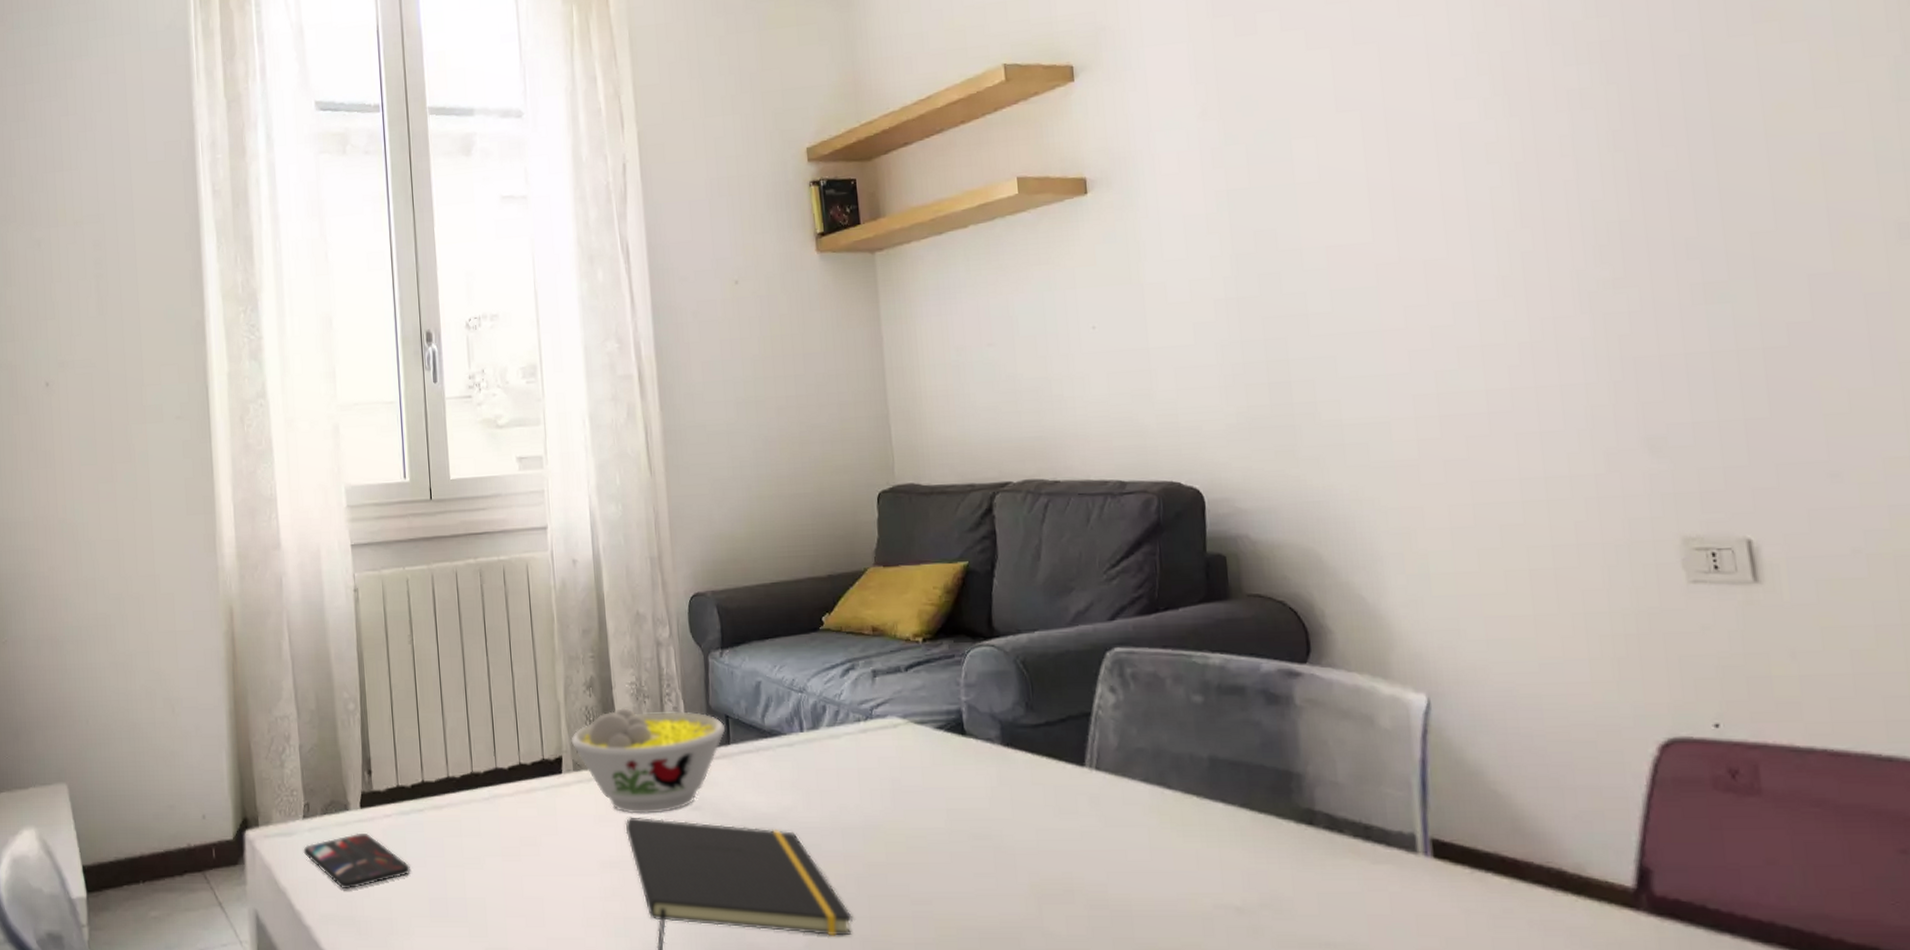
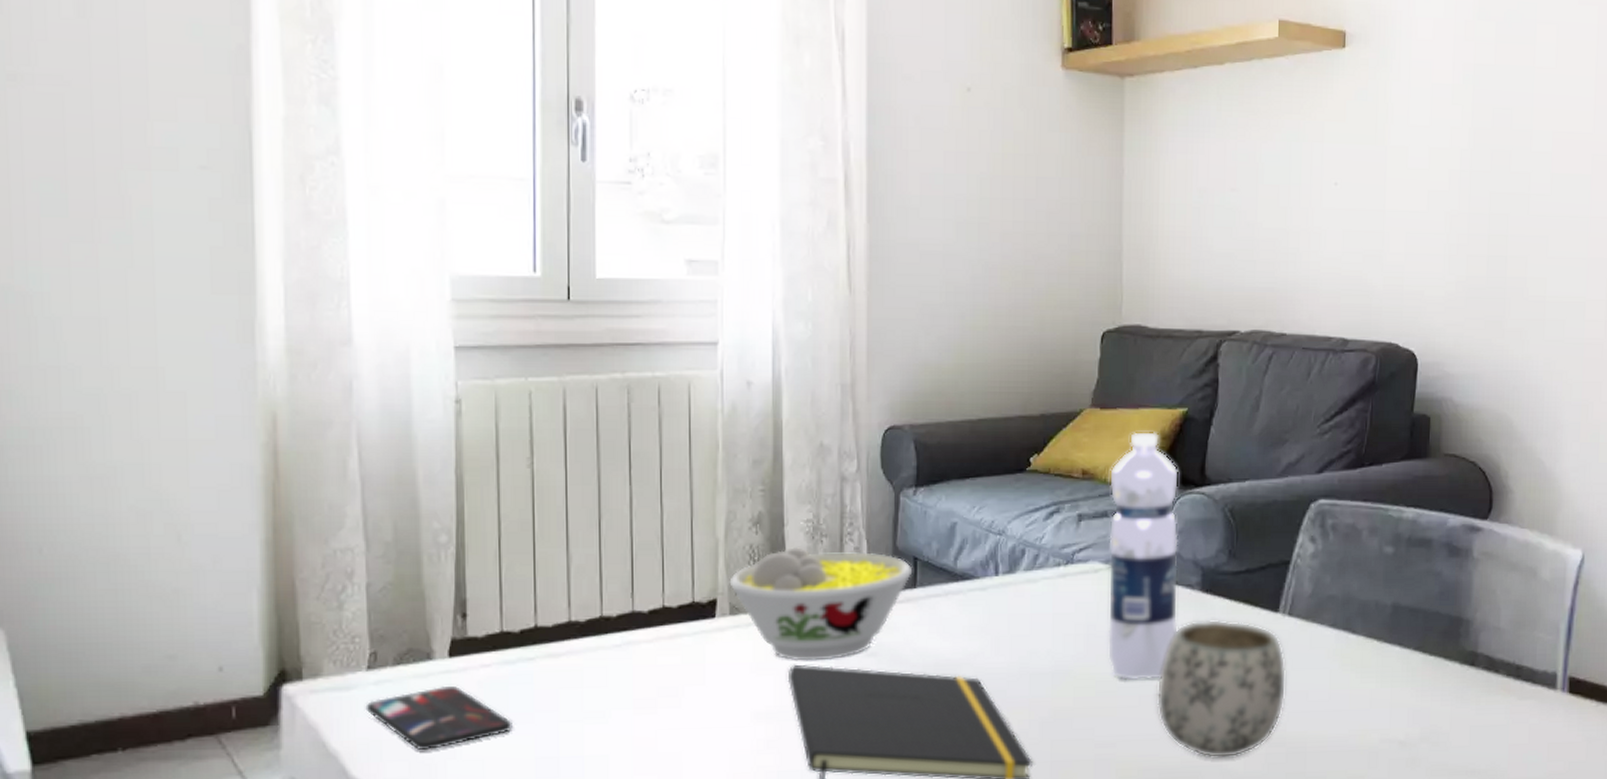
water bottle: none [898,586,983,837] -> present [1107,432,1179,681]
mug: none [966,773,1103,920] -> present [1156,619,1287,759]

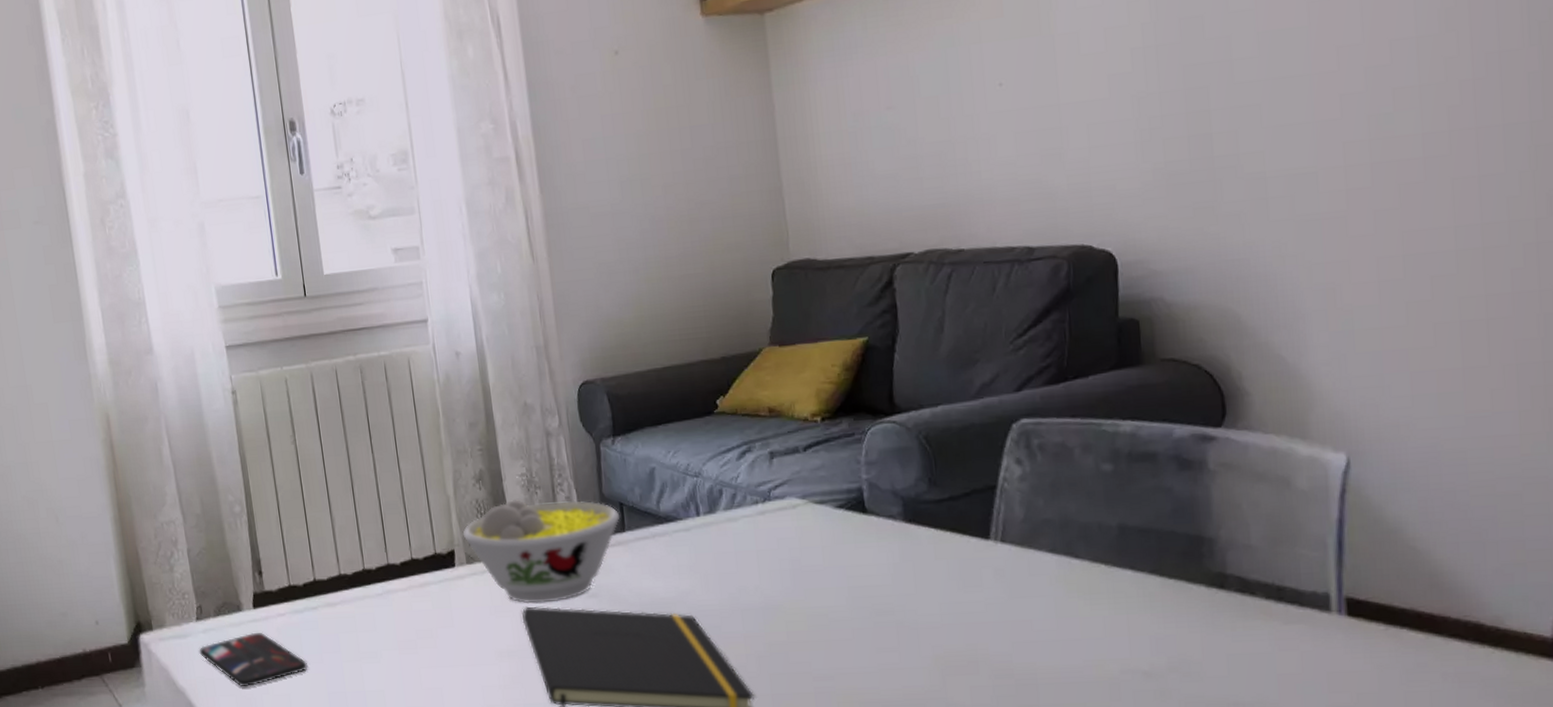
water bottle: present [1107,432,1179,681] -> none [796,364,885,614]
mug: present [1156,619,1287,759] -> none [868,549,1008,691]

